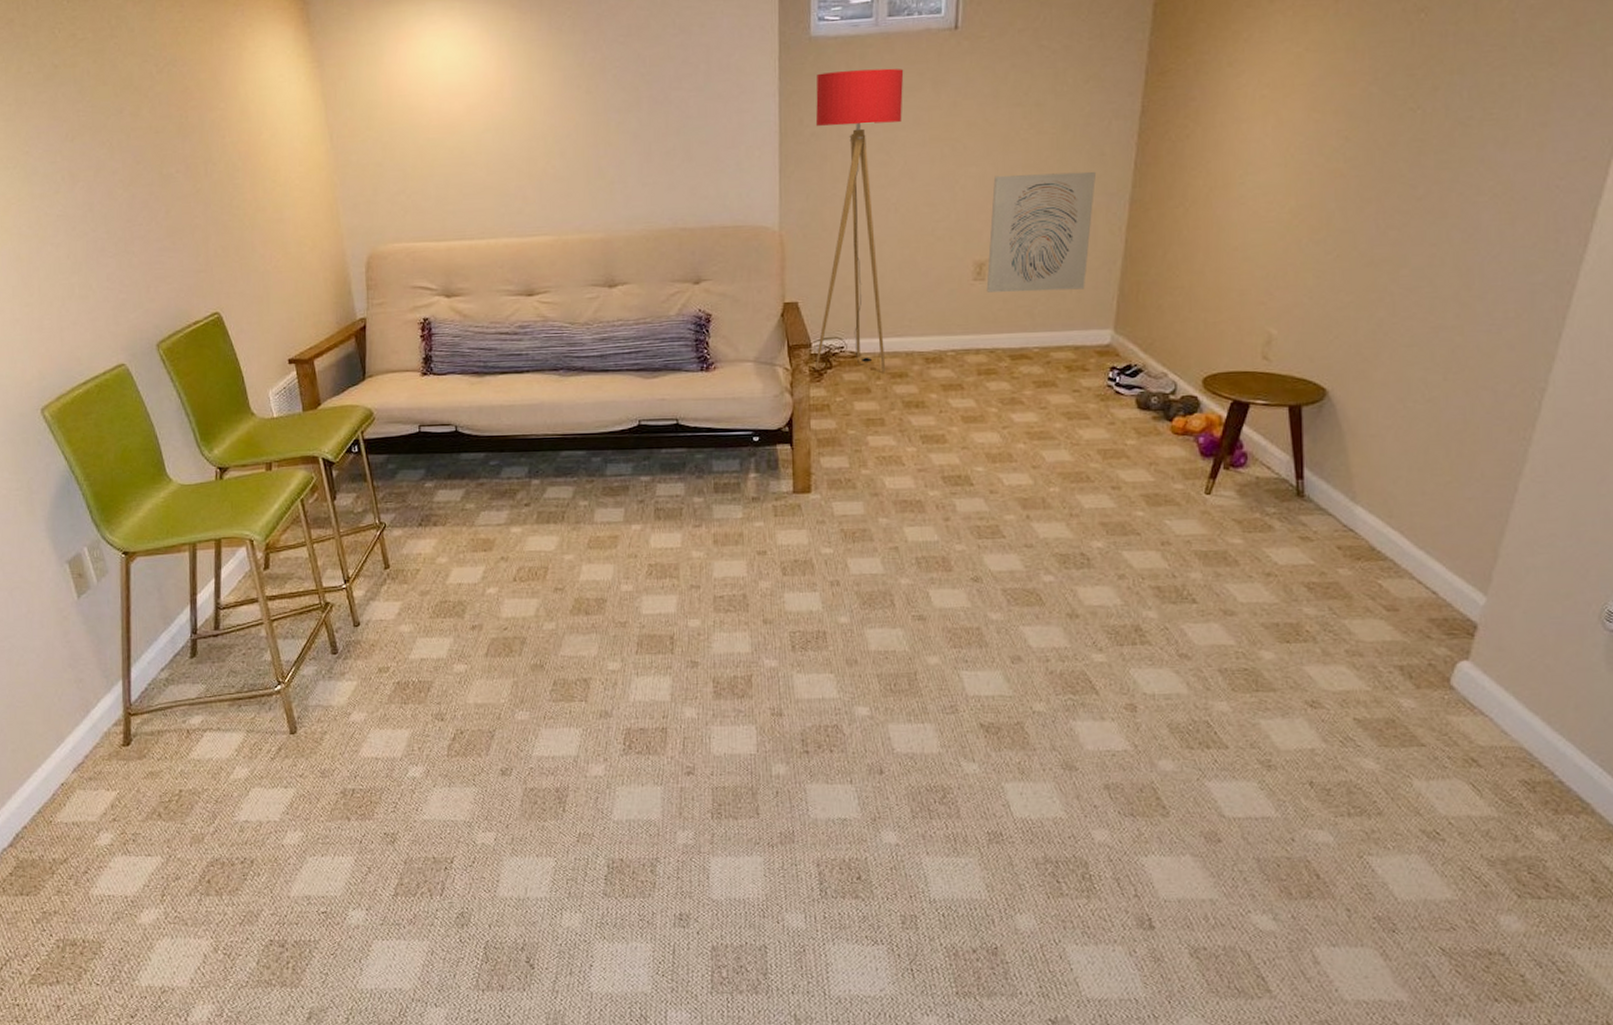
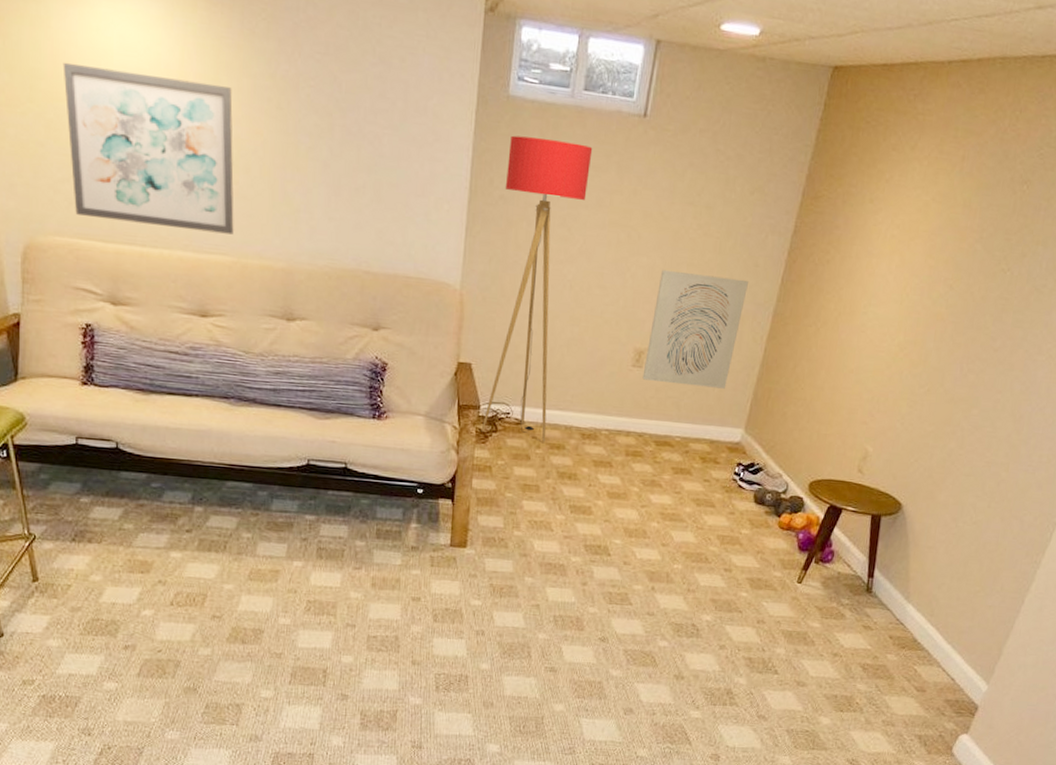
wall art: none [395,83,553,221] -> present [63,62,234,235]

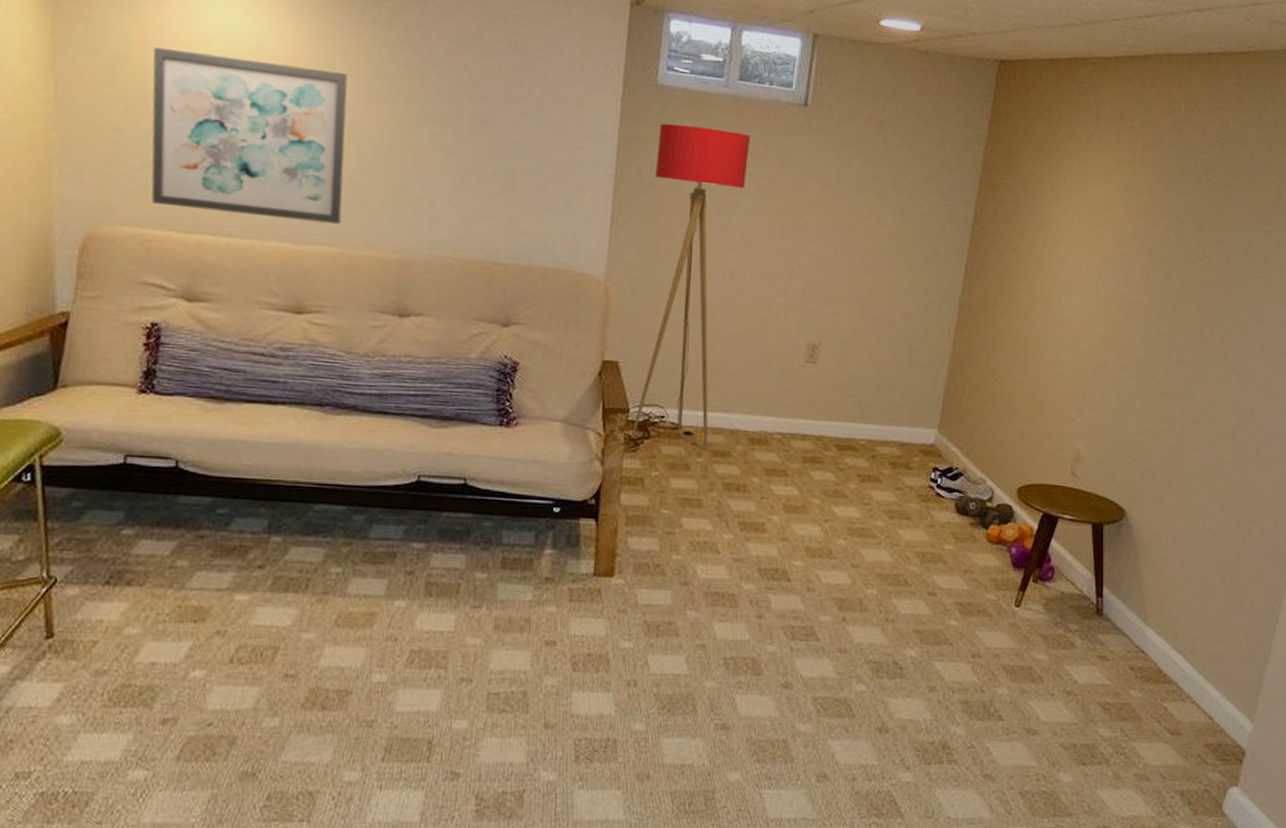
wall art: present [642,269,748,389] -> none [817,258,929,385]

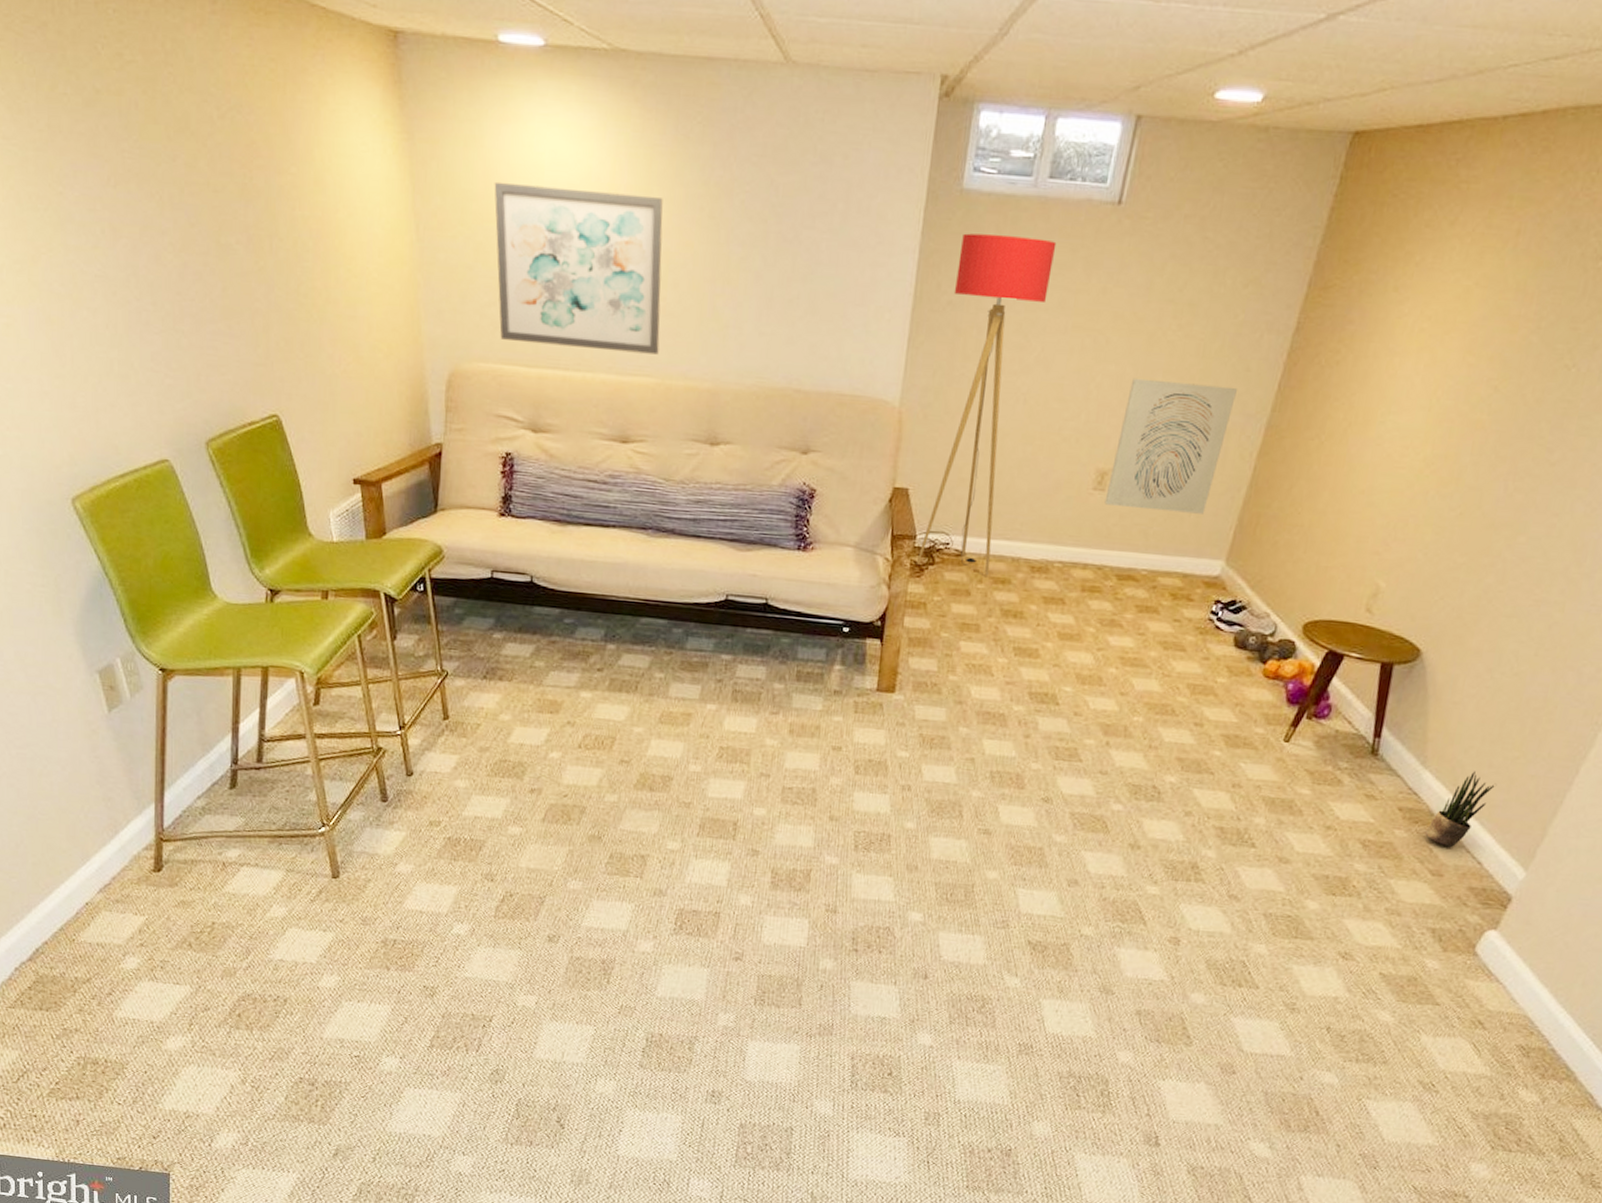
wall art: none [817,258,929,385] -> present [1104,378,1237,514]
potted plant: none [1159,625,1212,703] -> present [1426,771,1497,847]

